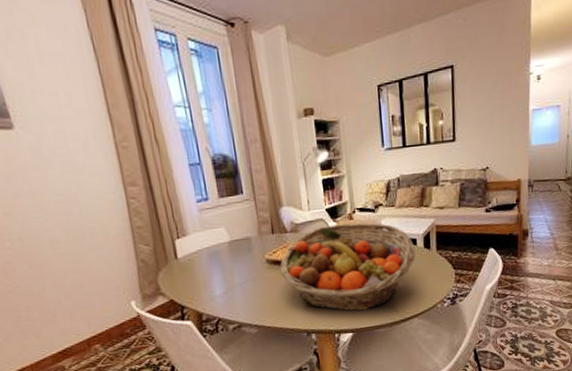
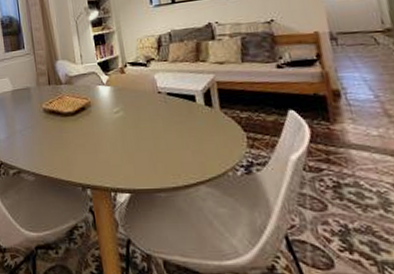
fruit basket: present [280,222,416,312] -> none [56,77,196,170]

